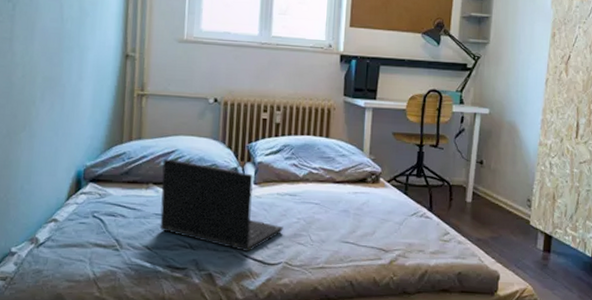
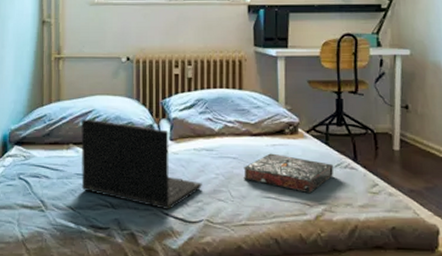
book: none [324,200,410,240] -> present [243,153,333,194]

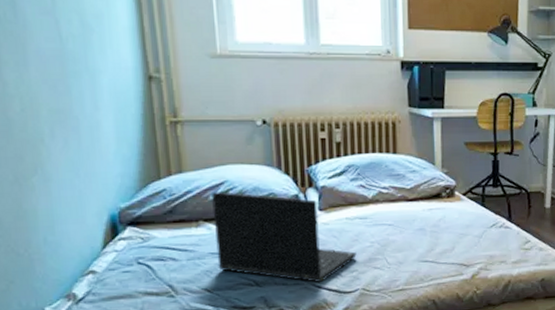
book: present [243,153,333,194] -> none [400,217,489,255]

